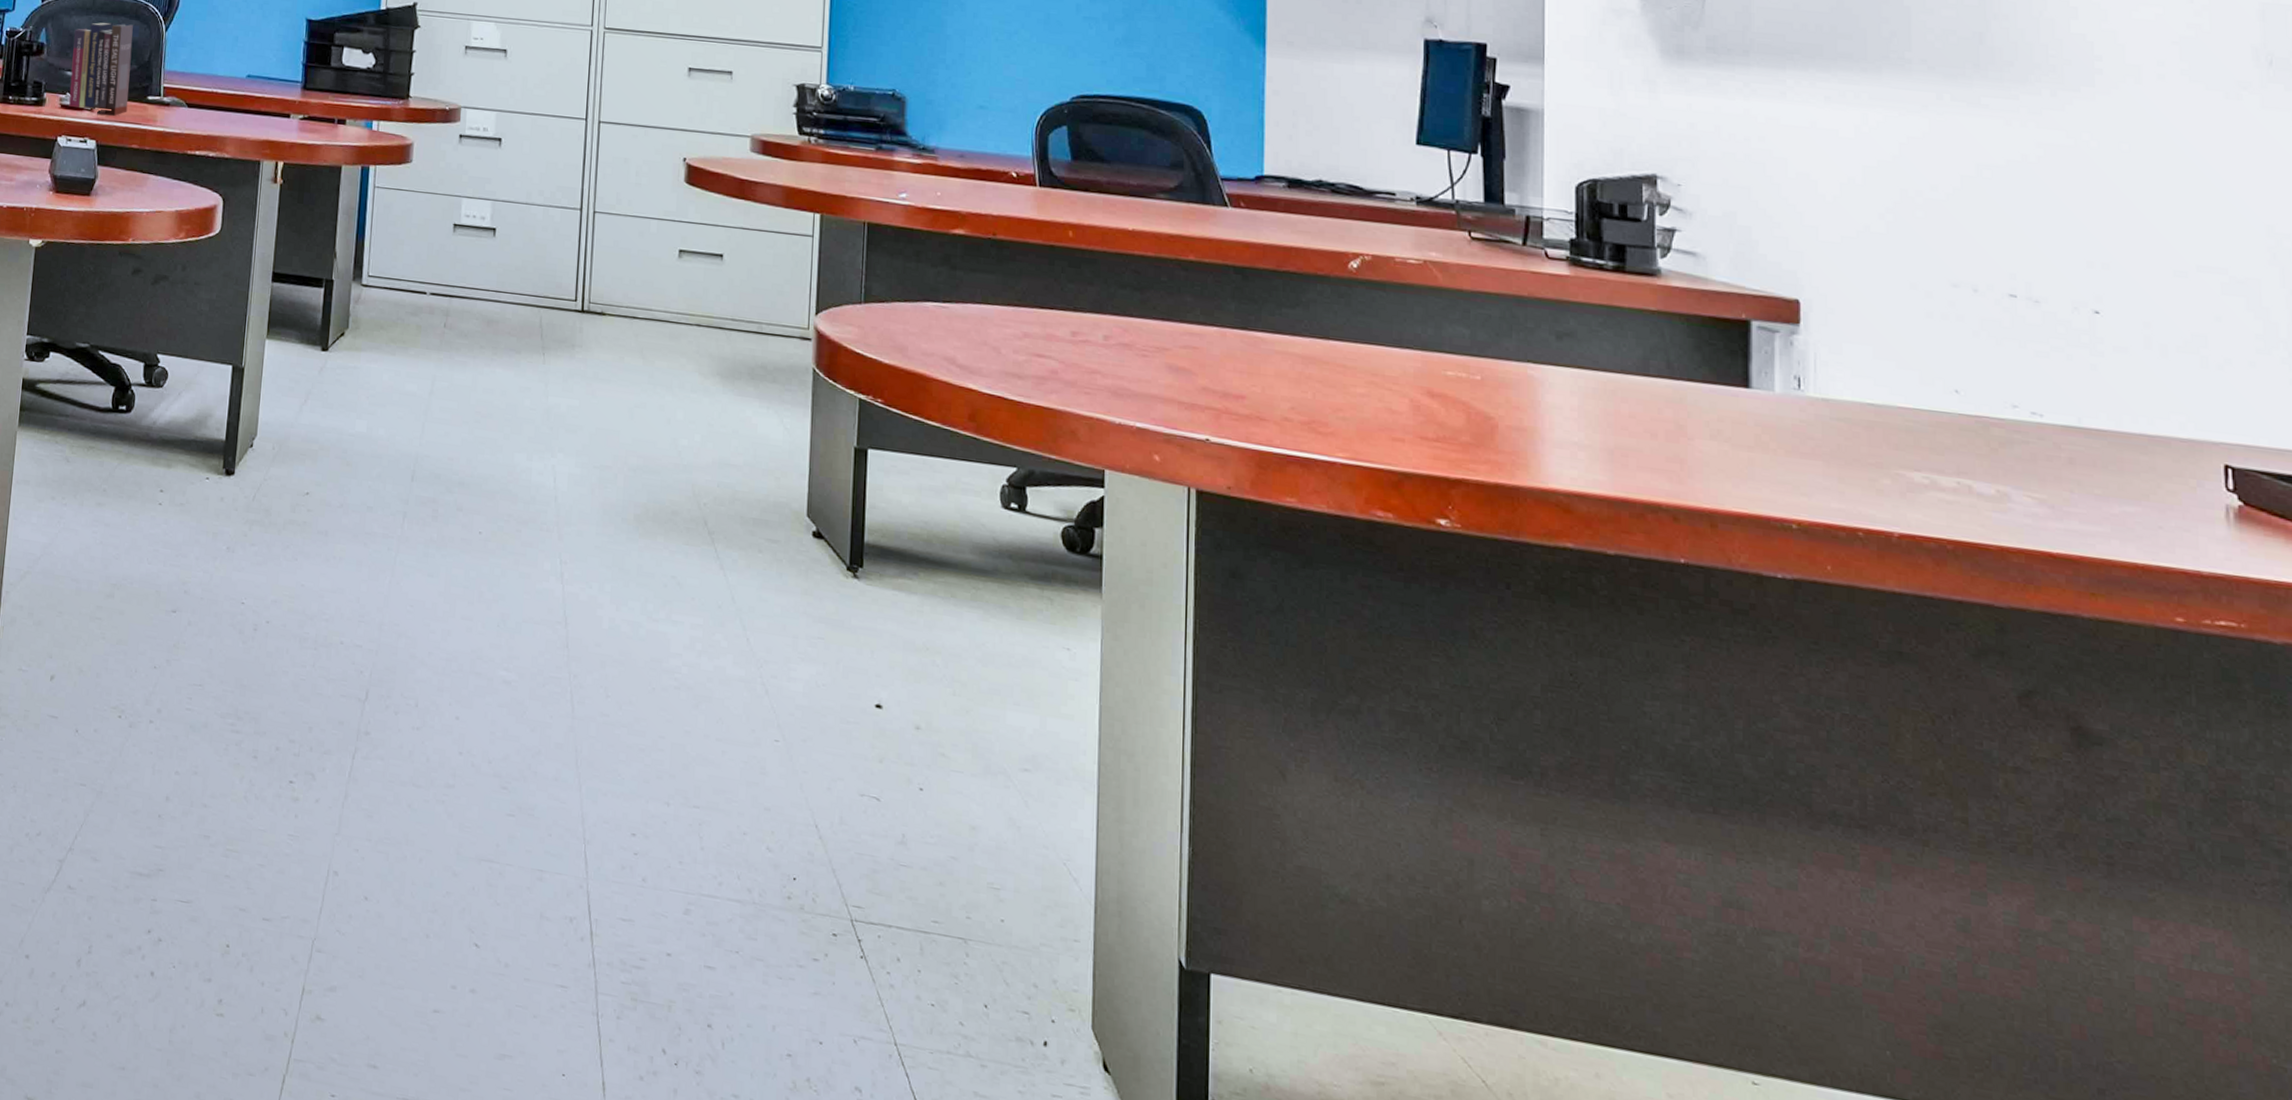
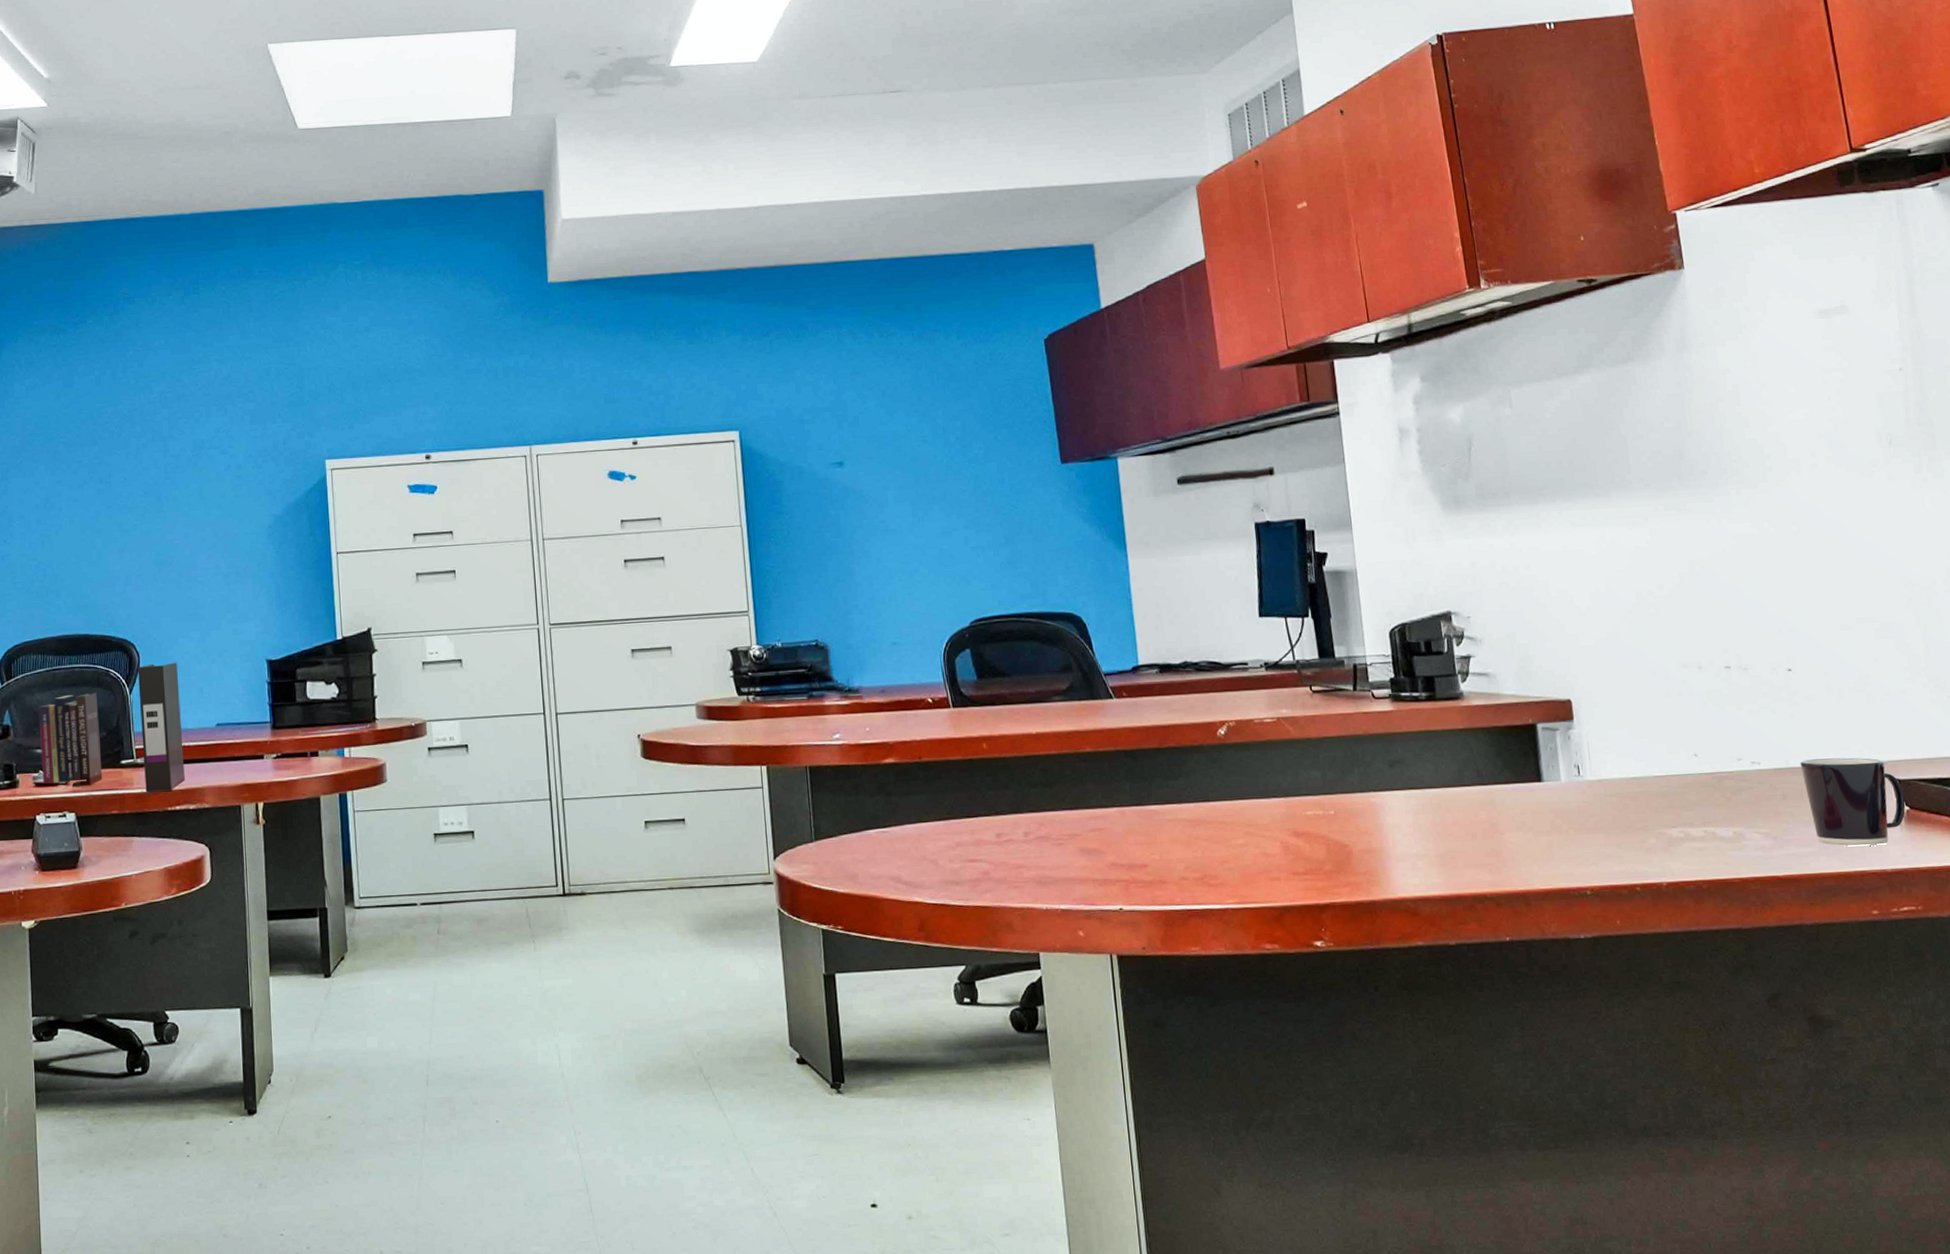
binder: none [168,4,216,134] -> present [138,662,185,793]
mug: none [2097,421,2238,541] -> present [1799,757,1906,846]

